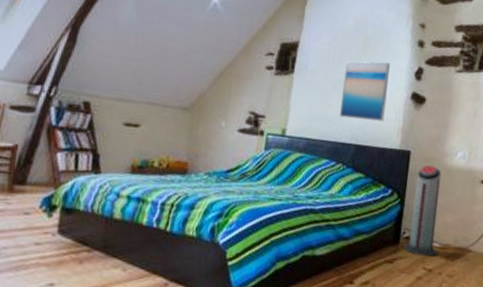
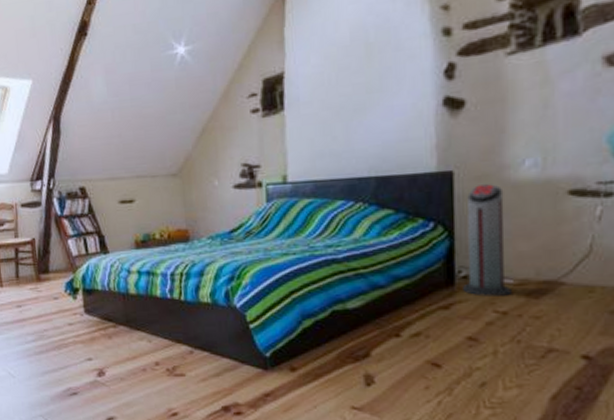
wall art: present [340,61,390,121] -> none [346,67,409,149]

